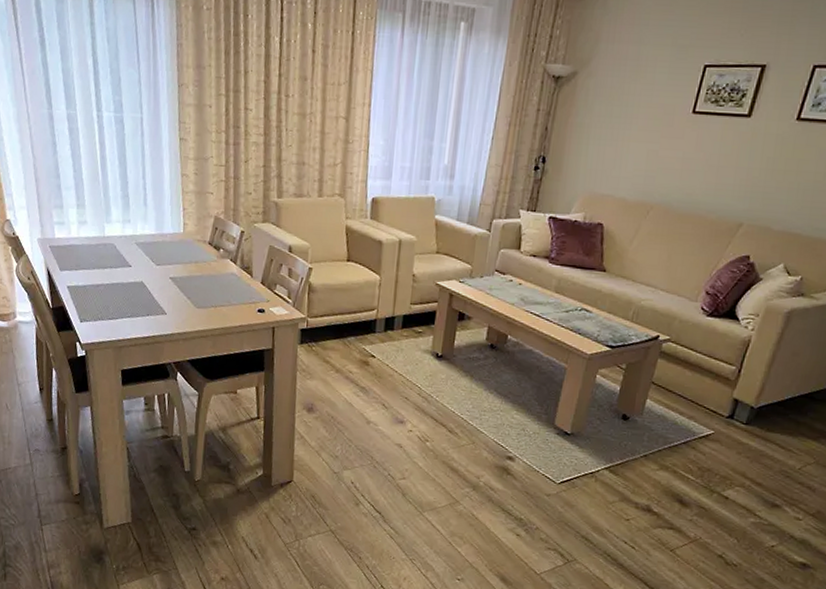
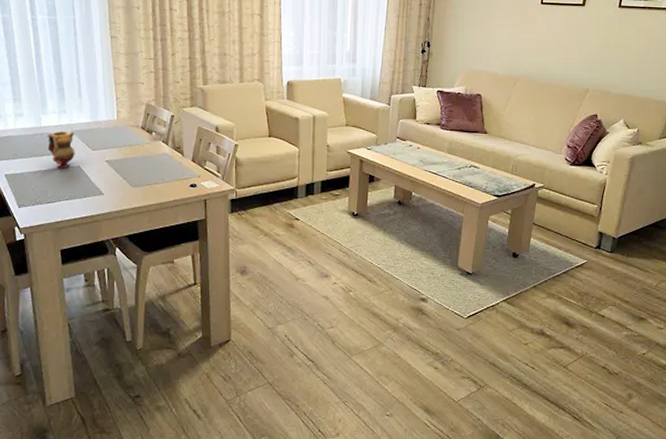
teapot: none [110,242,139,284] -> present [47,131,75,169]

